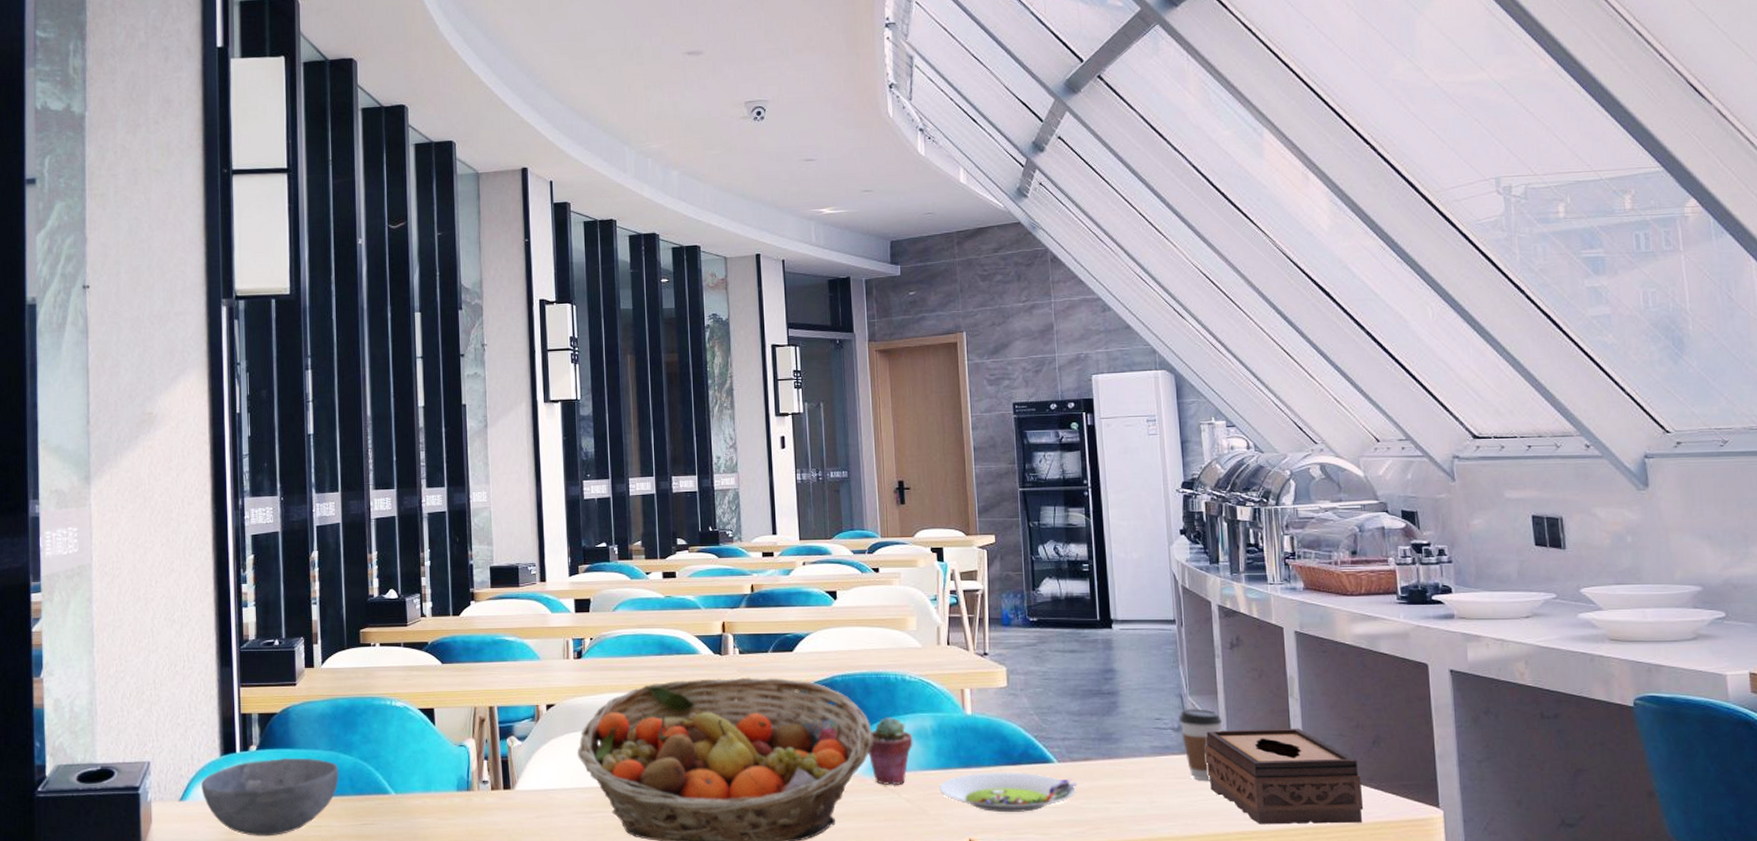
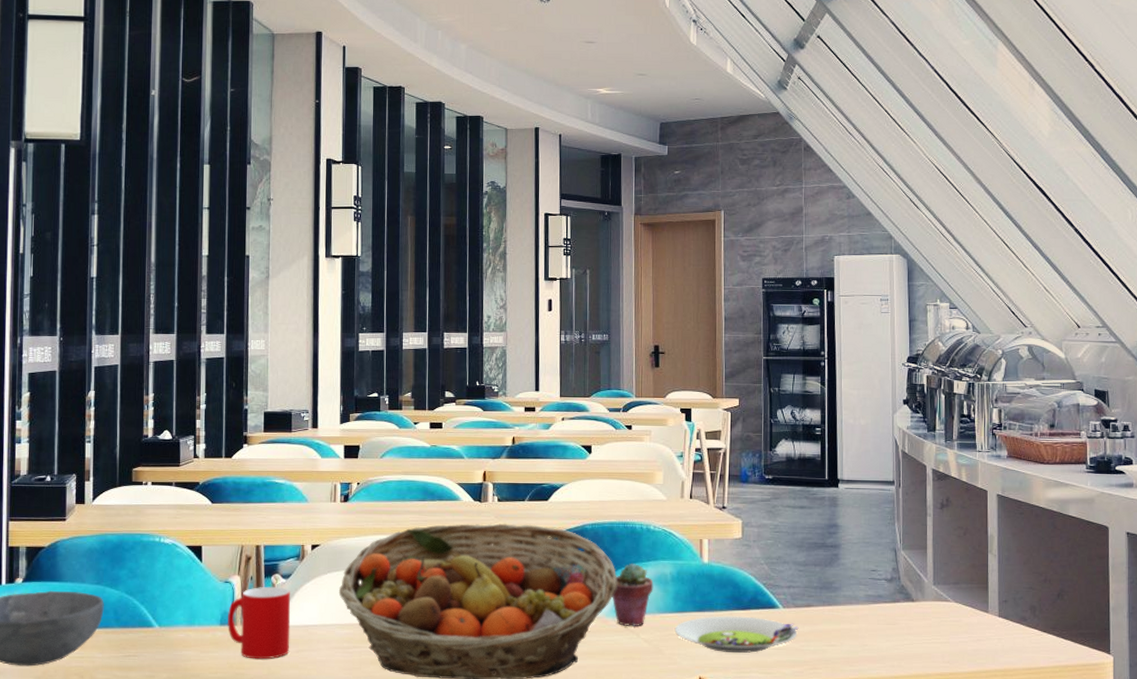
cup: none [464,749,530,826] -> present [228,586,291,660]
coffee cup: present [1179,709,1223,781] -> none [893,562,930,627]
tissue box: present [1206,728,1364,825] -> none [913,581,1046,667]

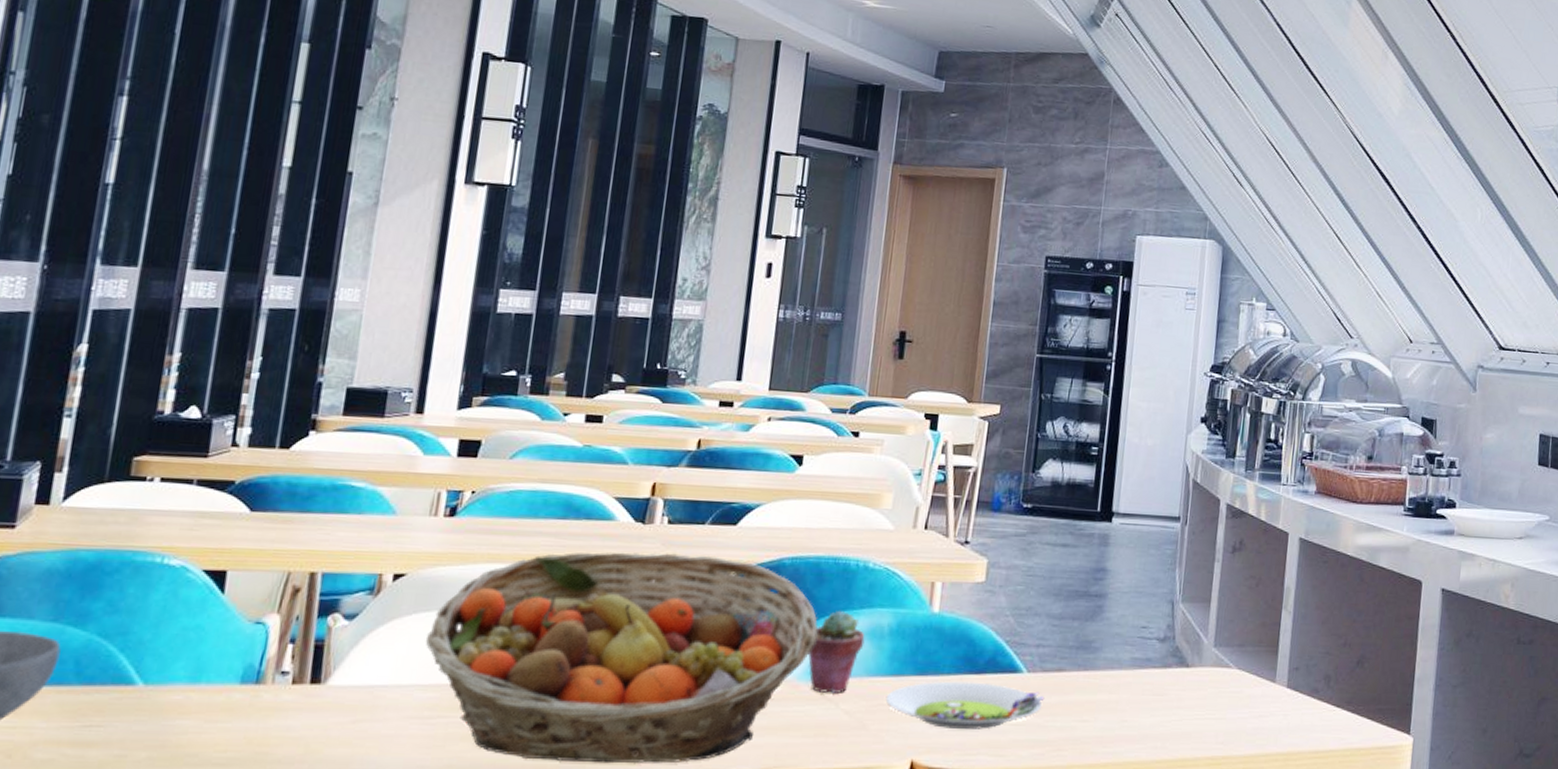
cup: present [228,586,291,660] -> none [251,630,355,733]

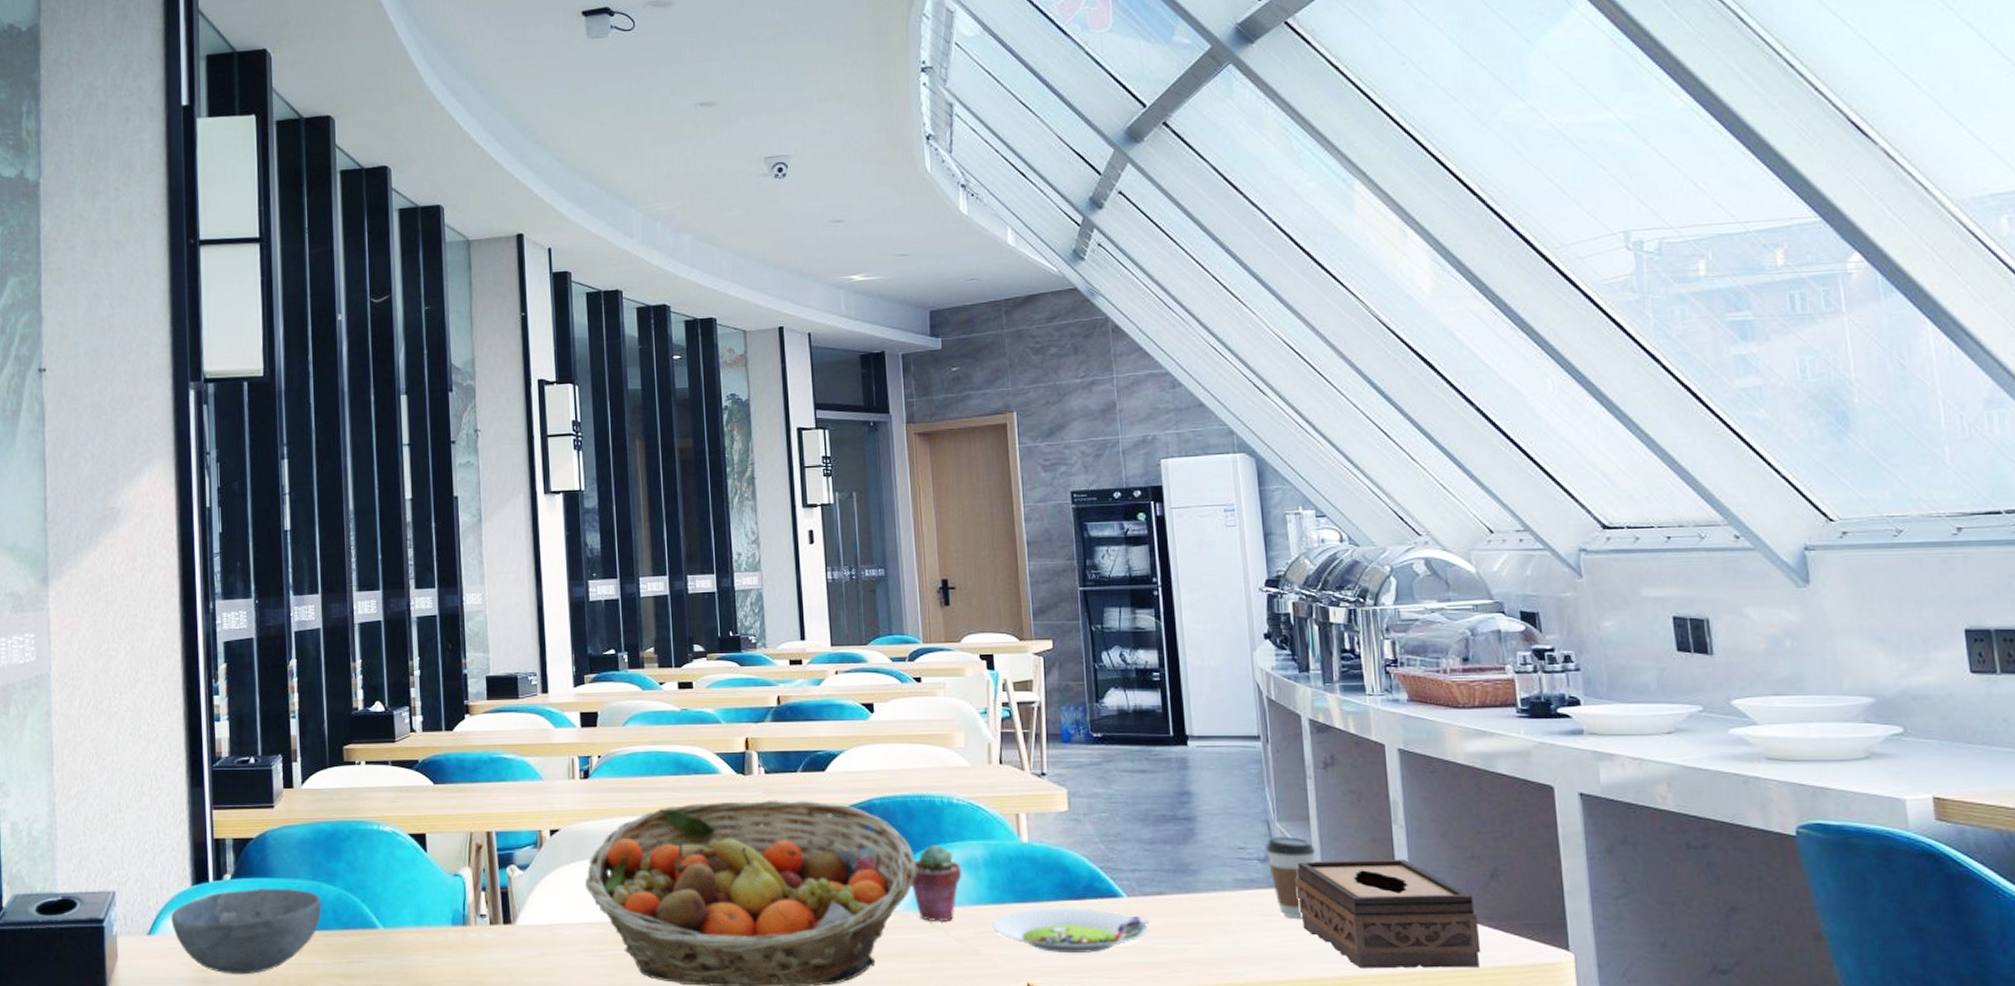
coffee cup: none [1166,617,1211,699] -> present [1266,837,1316,918]
tissue box: none [1186,642,1340,750] -> present [1297,859,1481,969]

